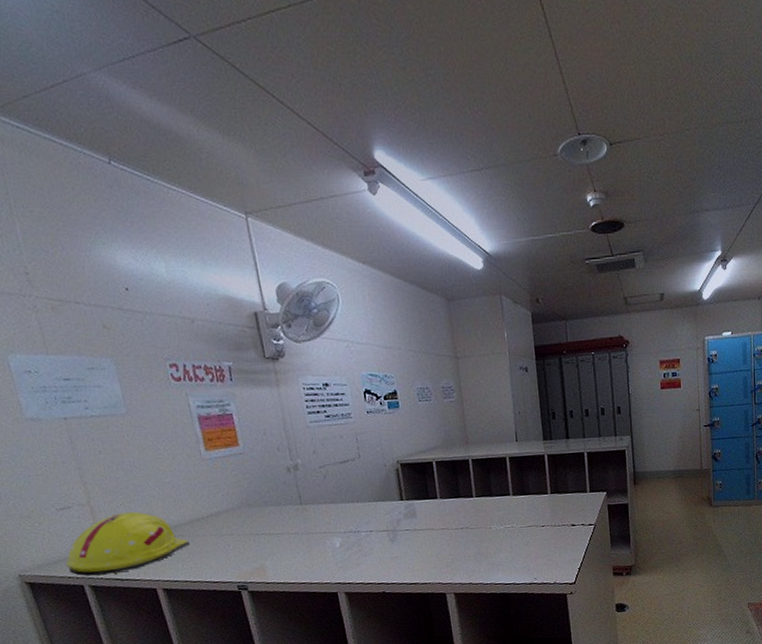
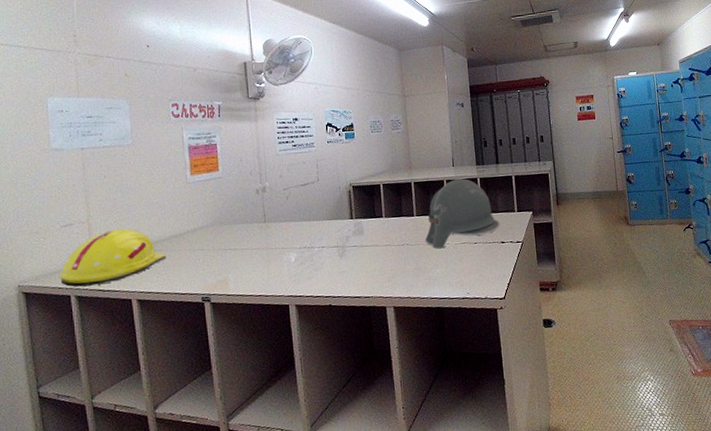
helmet: none [487,455,570,533] -> present [425,178,500,249]

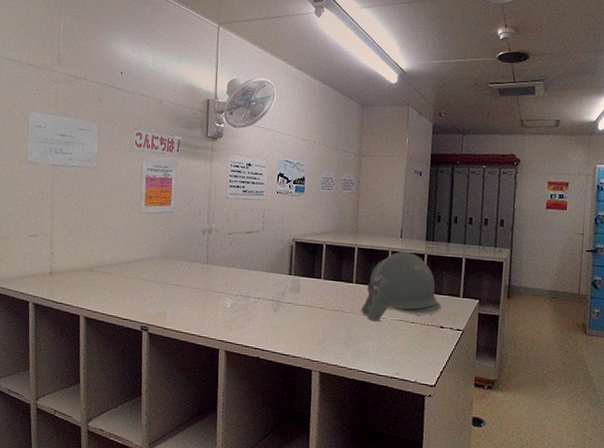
helmet: present [59,228,166,287] -> none [21,246,114,297]

